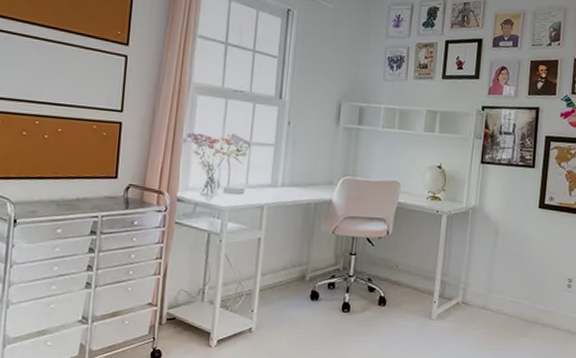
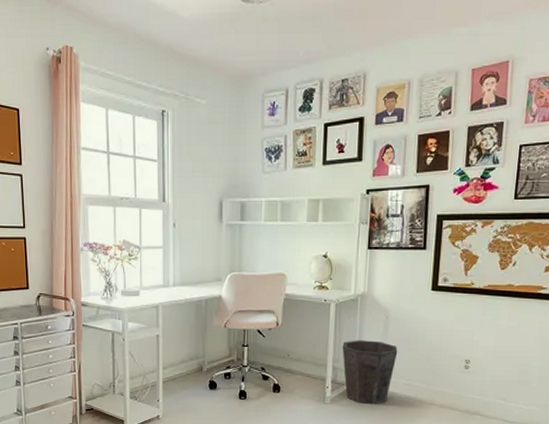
waste bin: none [451,253,506,322] -> present [342,340,398,405]

